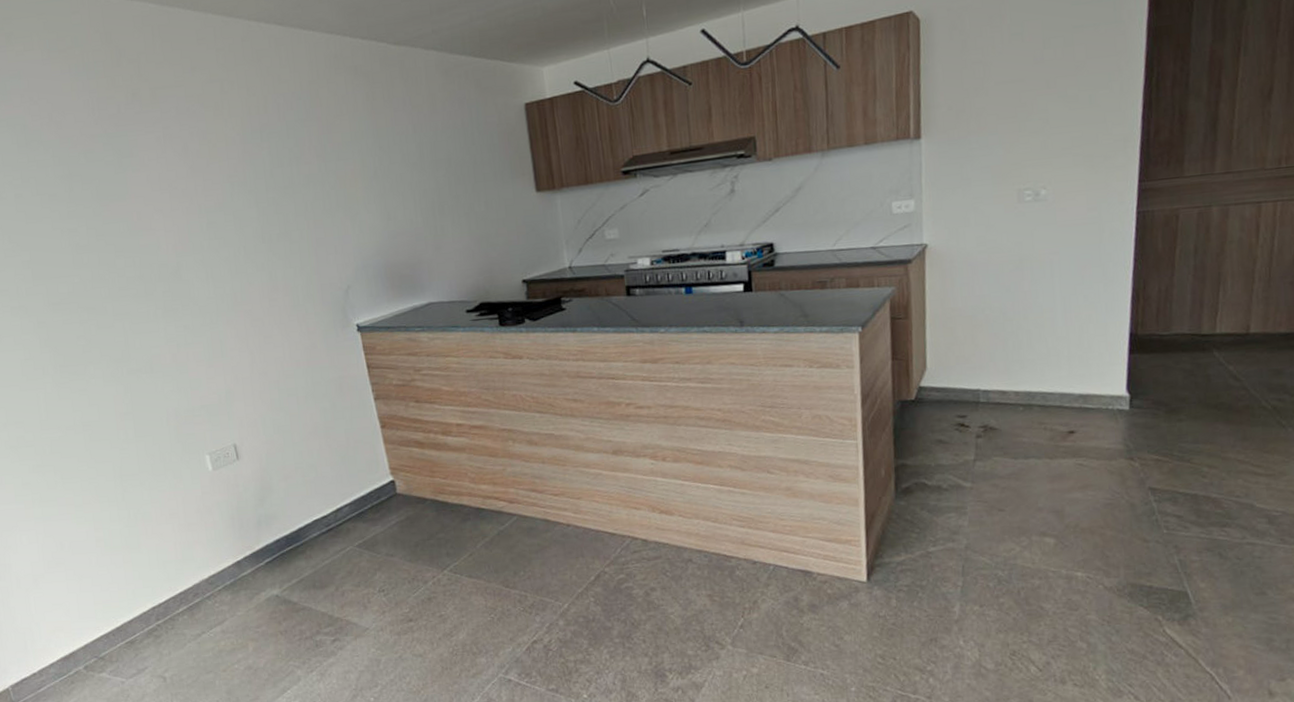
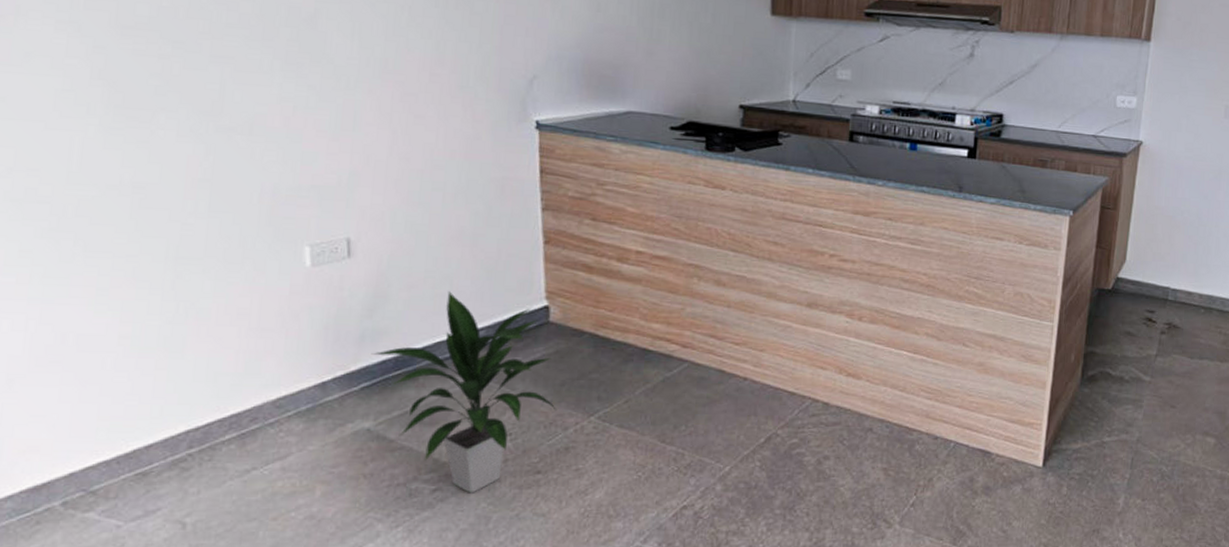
indoor plant: none [268,478,415,642] -> present [371,291,556,493]

